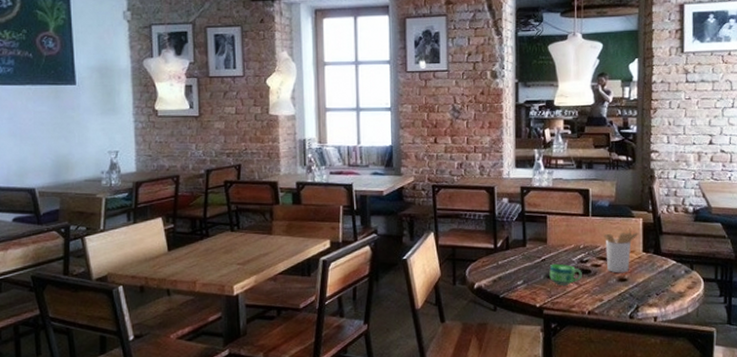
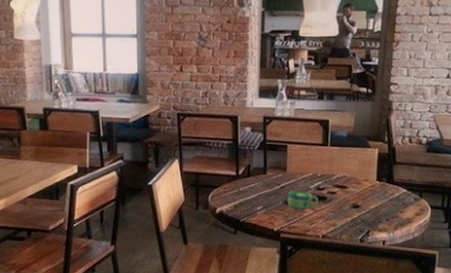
utensil holder: present [604,226,639,273] -> none [341,156,374,200]

